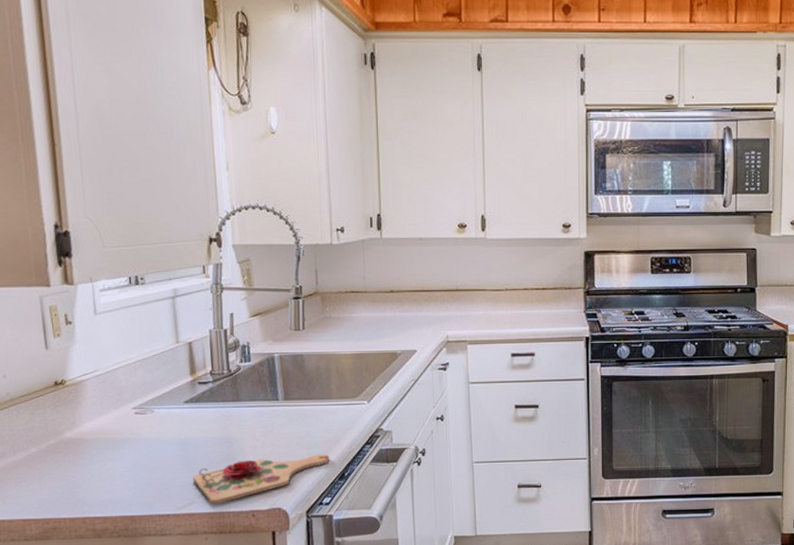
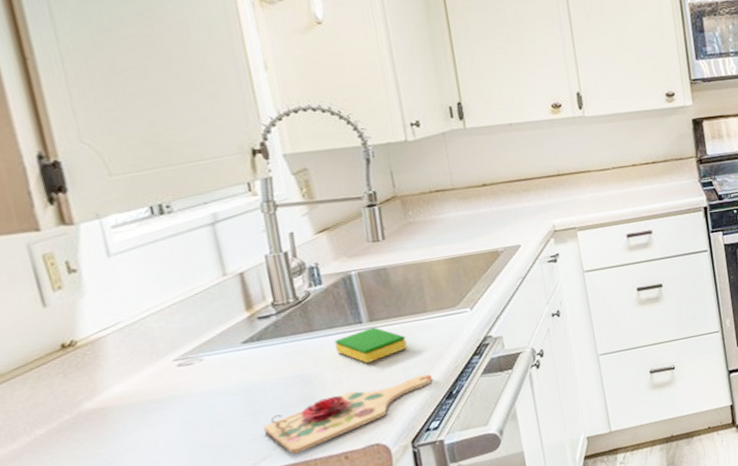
dish sponge: none [255,405,312,436] -> present [335,327,407,363]

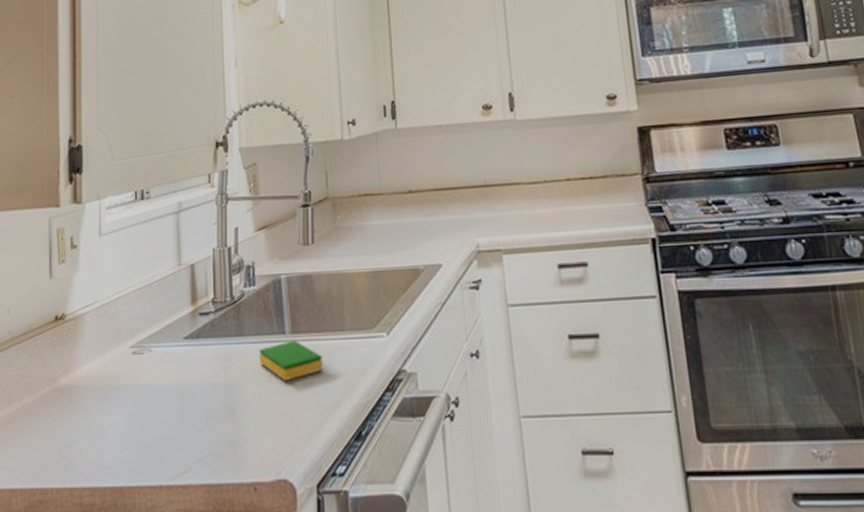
cutting board: present [263,374,433,455] -> none [189,405,344,473]

